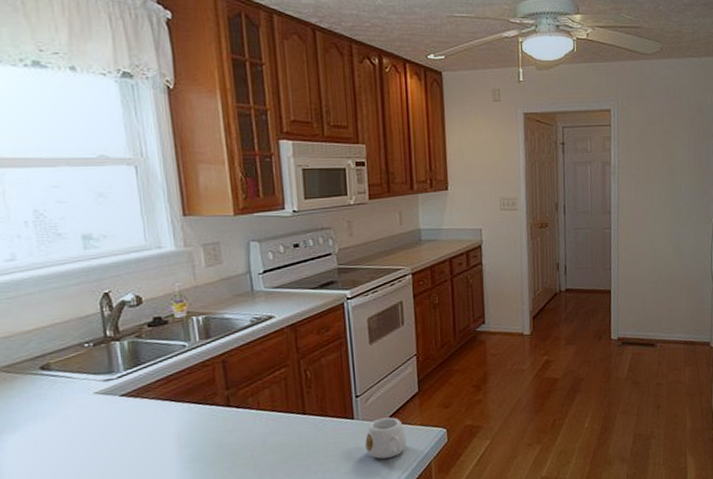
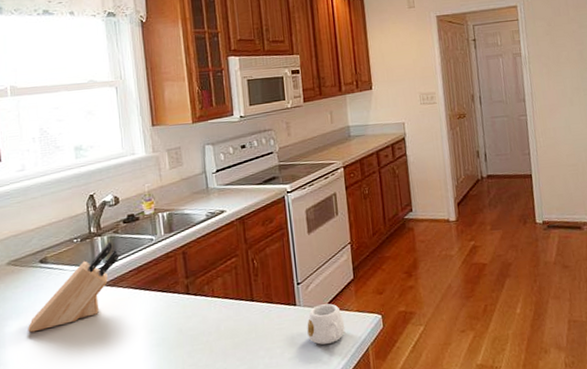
knife block: none [28,346,143,448] -> present [28,241,119,333]

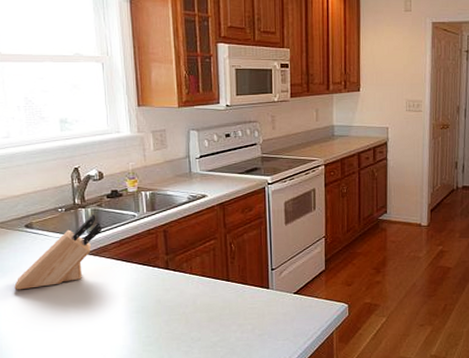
mug: present [307,303,345,345] -> none [278,290,313,326]

